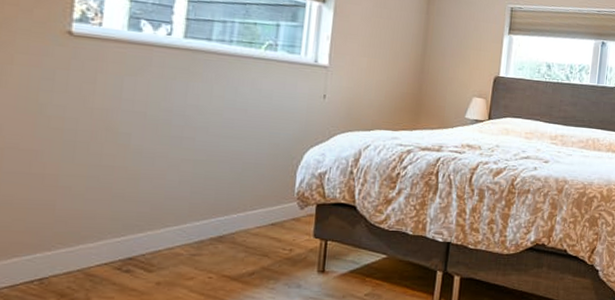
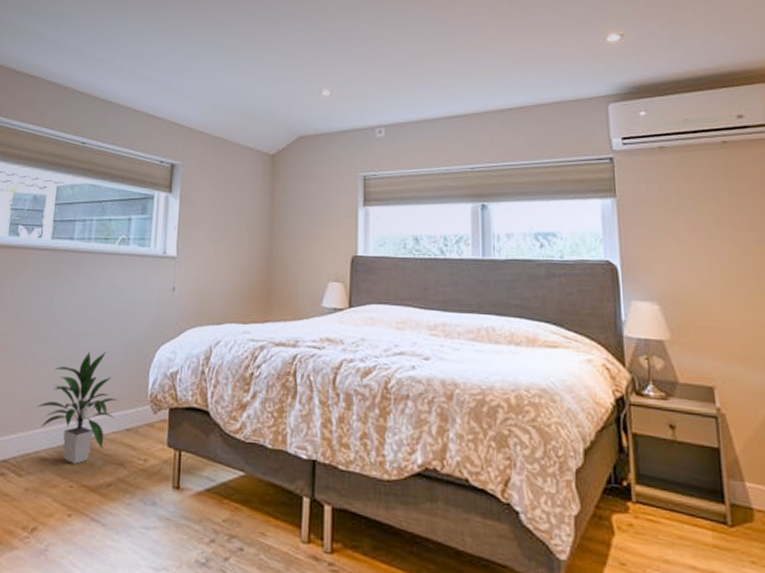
indoor plant: none [168,153,262,257] -> present [36,351,118,464]

